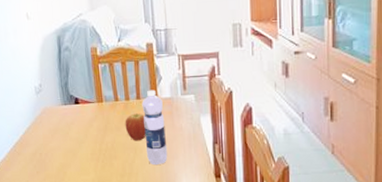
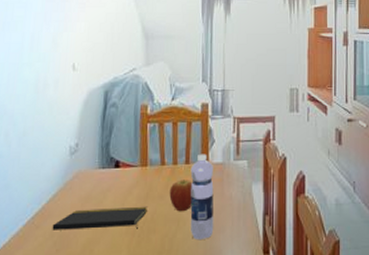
notepad: none [31,137,107,156] -> present [52,206,147,230]

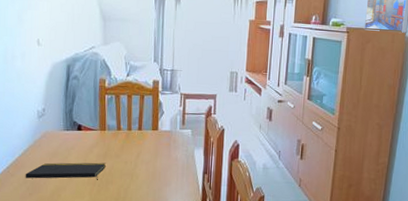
fruit: present [169,180,193,212] -> none [124,143,144,169]
water bottle: present [190,154,214,241] -> none [141,122,162,191]

